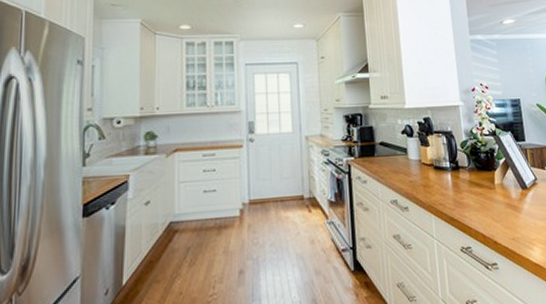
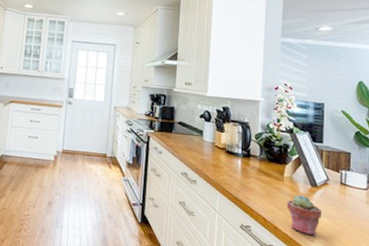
potted succulent: none [501,200,536,244] -> present [286,194,321,237]

